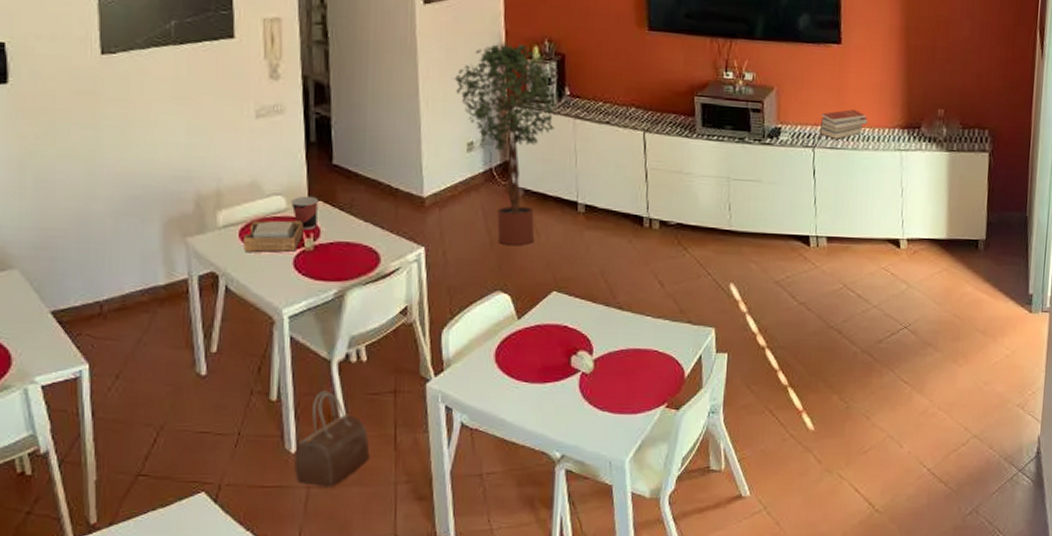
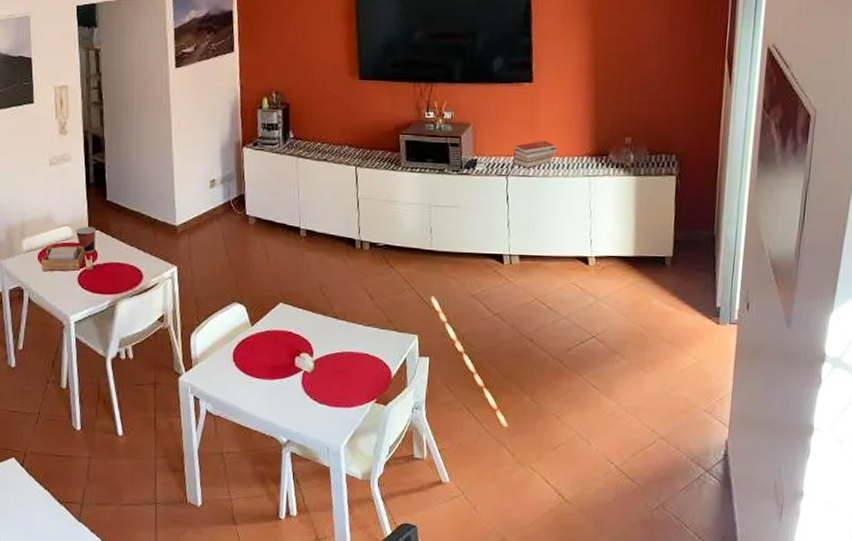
handbag: present [294,390,370,487] -> none [79,381,136,459]
potted tree: present [453,41,563,246] -> none [199,95,287,265]

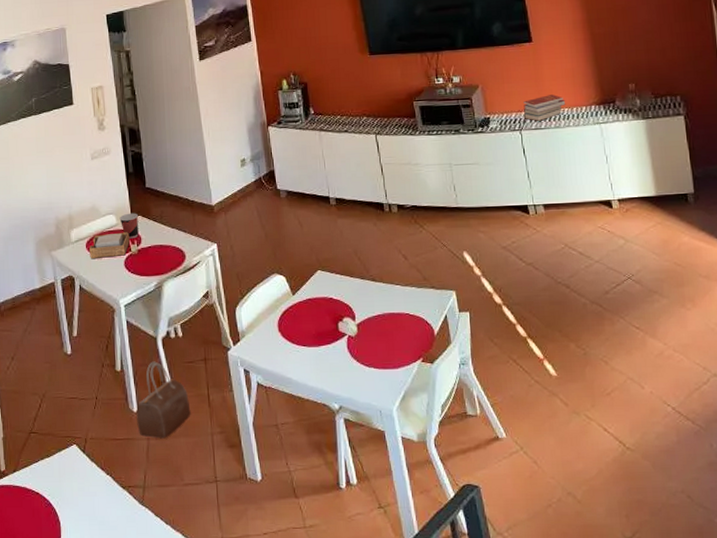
handbag: none [79,381,136,459] -> present [136,361,191,439]

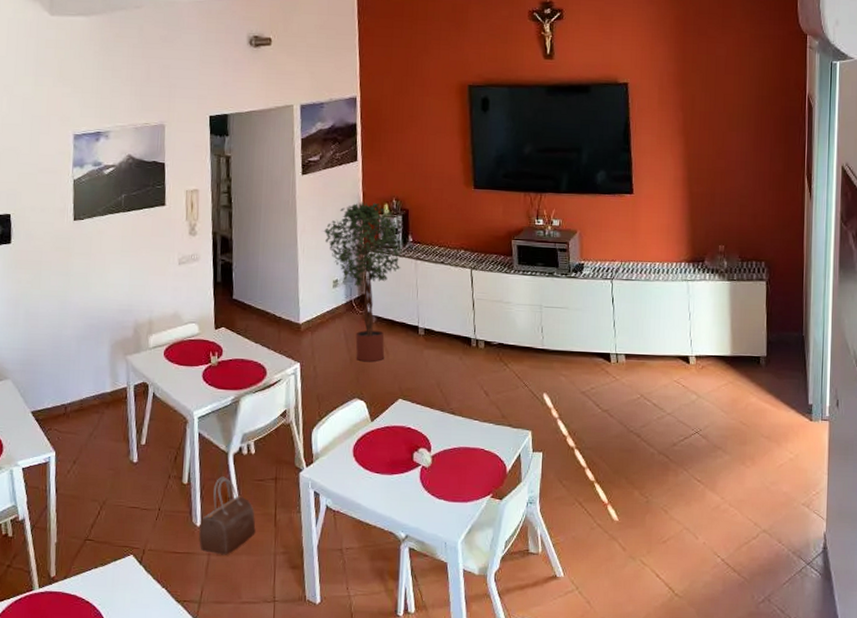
napkin holder: present [89,232,130,258] -> none [167,342,211,367]
cup: present [119,213,139,239] -> none [202,323,221,350]
potted tree: none [226,79,310,237] -> present [323,201,407,362]
books: present [523,95,566,121] -> none [616,247,658,272]

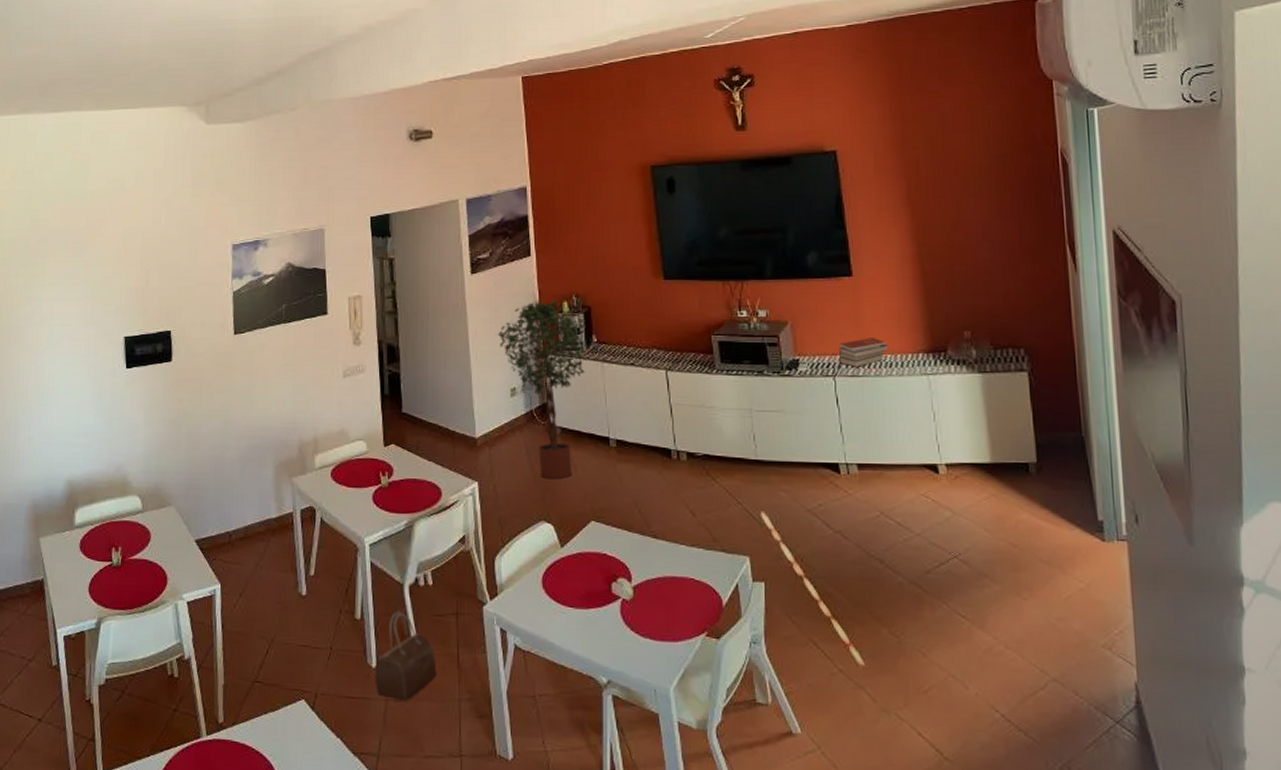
books: none [616,247,658,272] -> present [838,338,889,367]

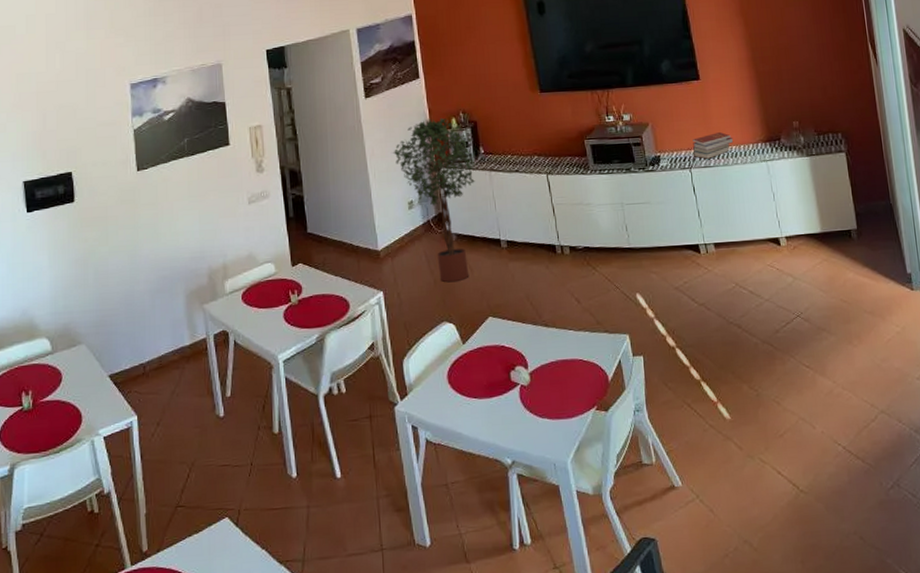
handbag: present [375,611,437,701] -> none [295,421,355,506]

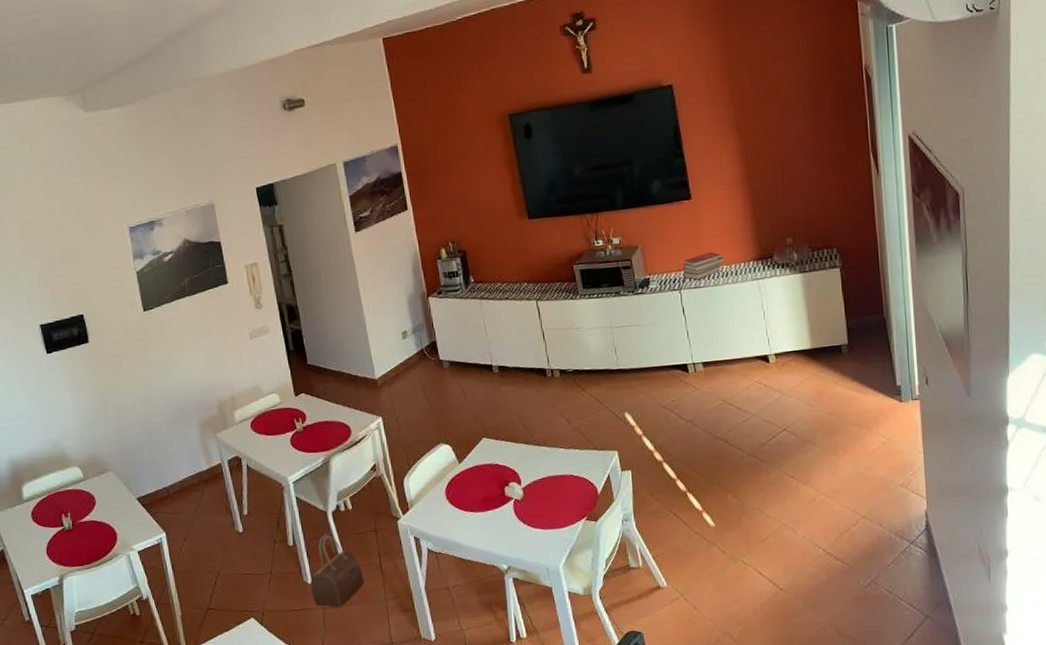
handbag: none [295,421,355,506] -> present [310,534,365,608]
potted tree: present [393,117,480,283] -> none [385,248,470,407]

